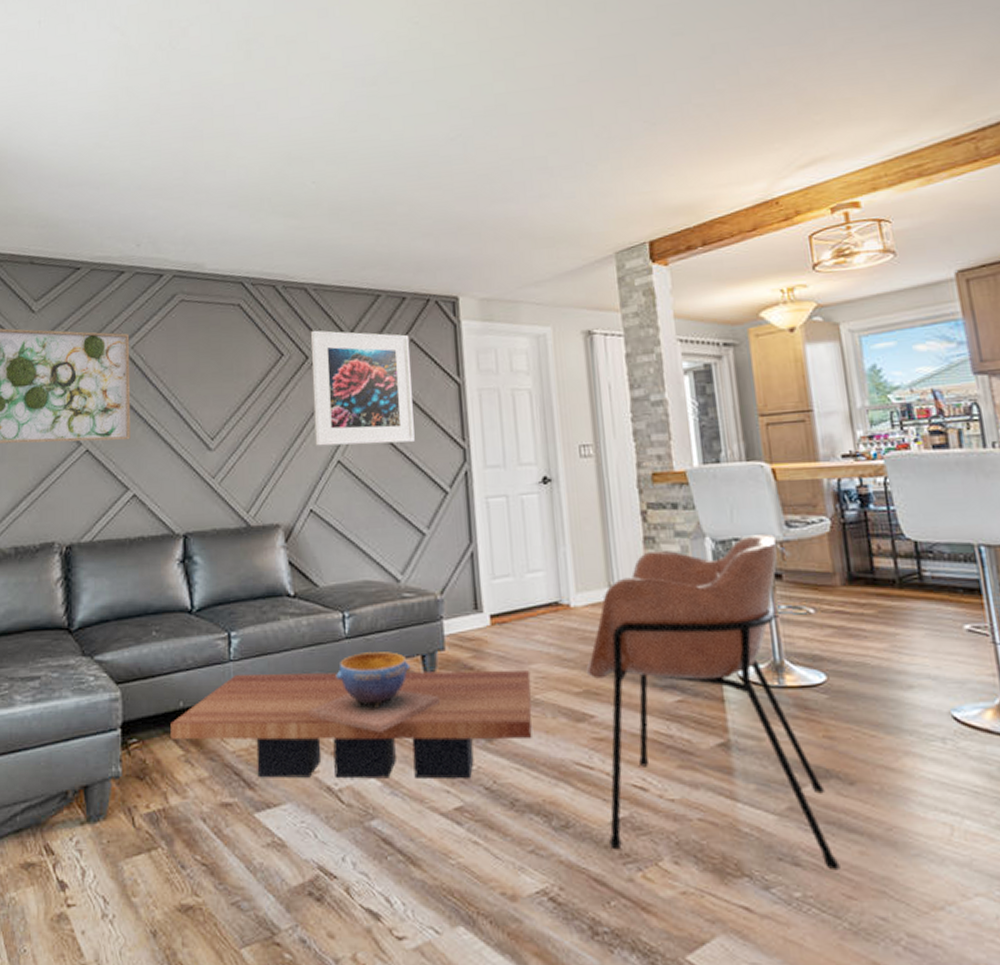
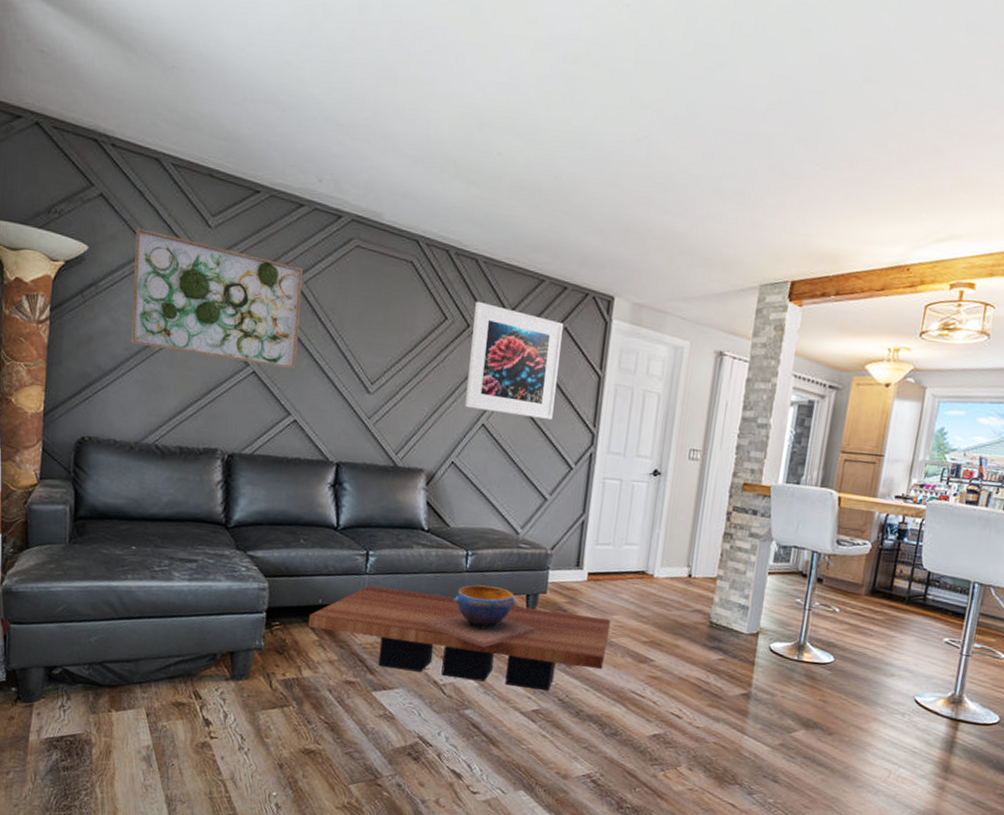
armchair: present [586,533,841,871] -> none [644,545,827,789]

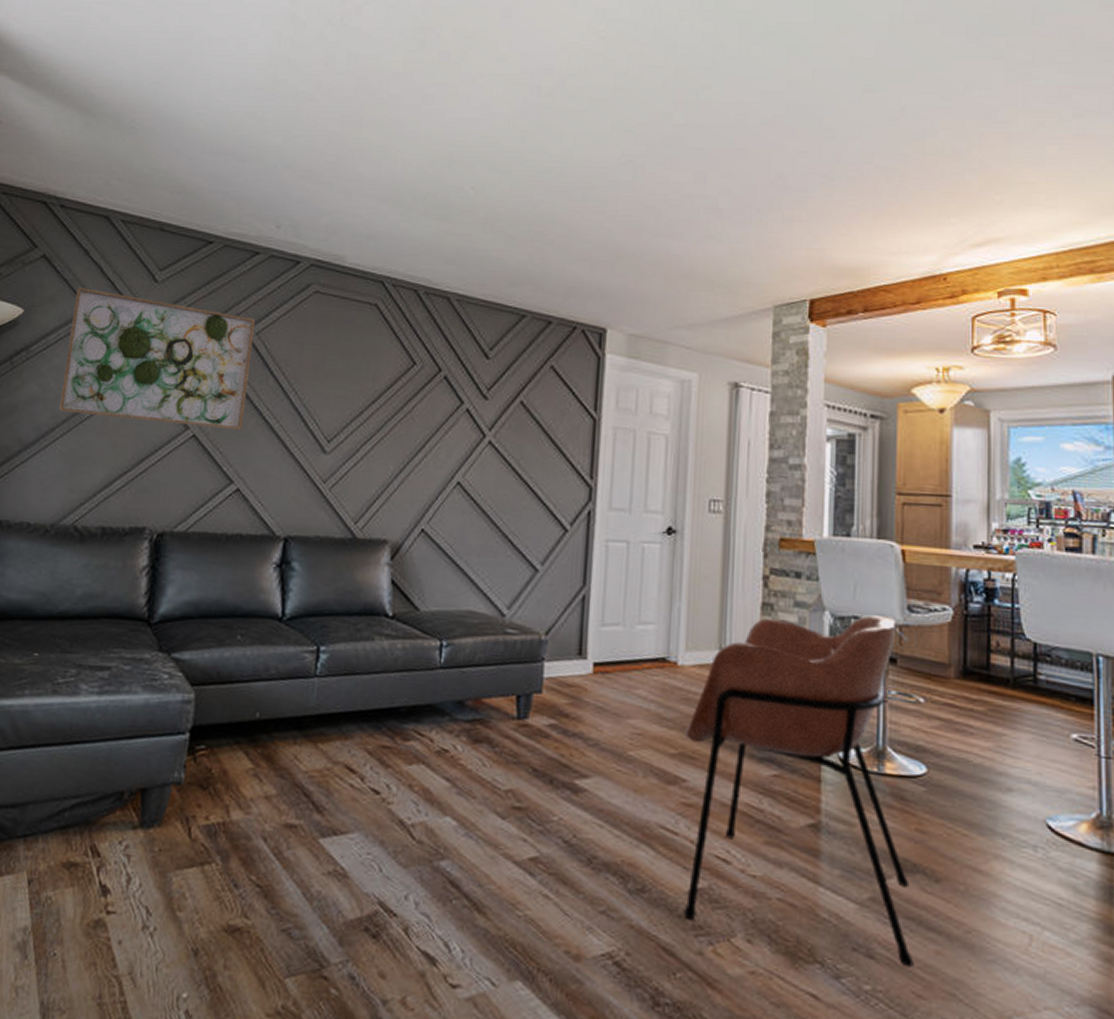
coffee table: present [308,585,611,692] -> none [241,691,627,830]
decorative bowl: present [426,584,535,647] -> none [389,685,529,770]
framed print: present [465,301,564,420] -> none [436,342,550,473]
armchair: none [644,545,827,789] -> present [684,614,914,968]

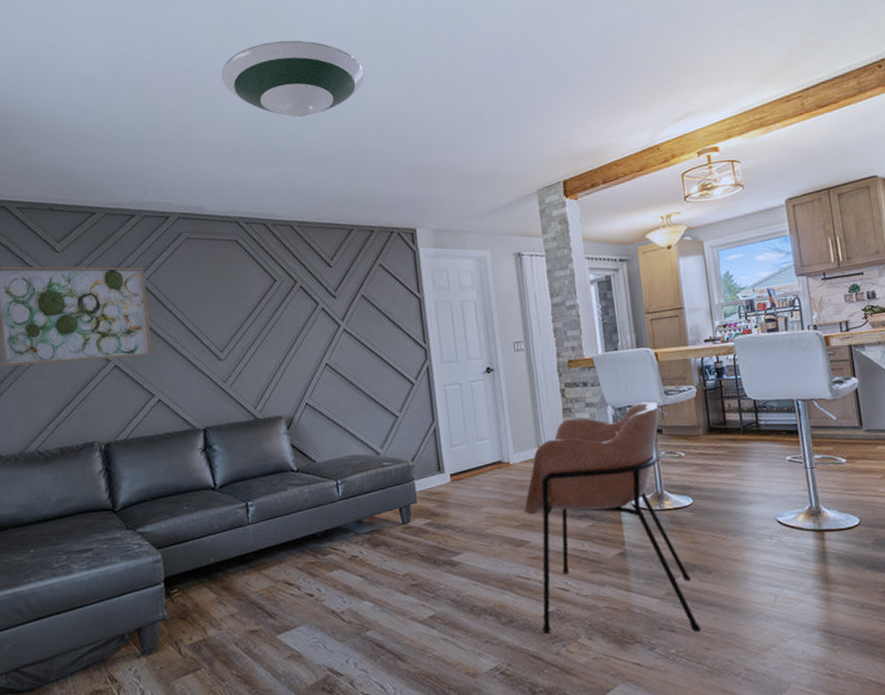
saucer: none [399,71,577,167] -> present [221,40,365,118]

